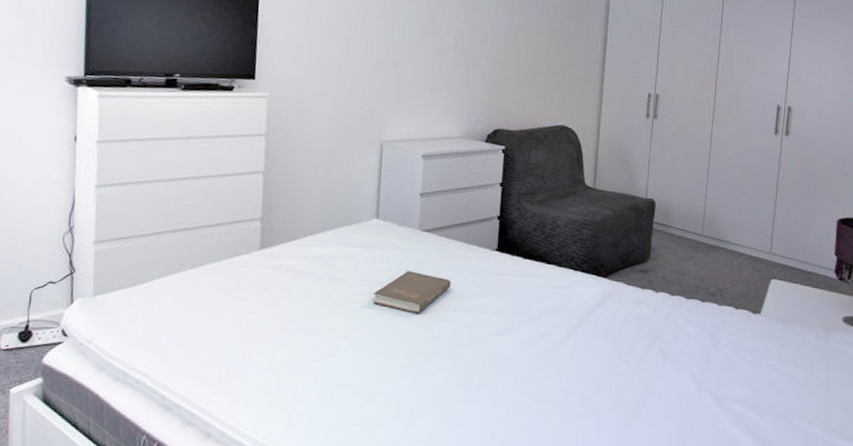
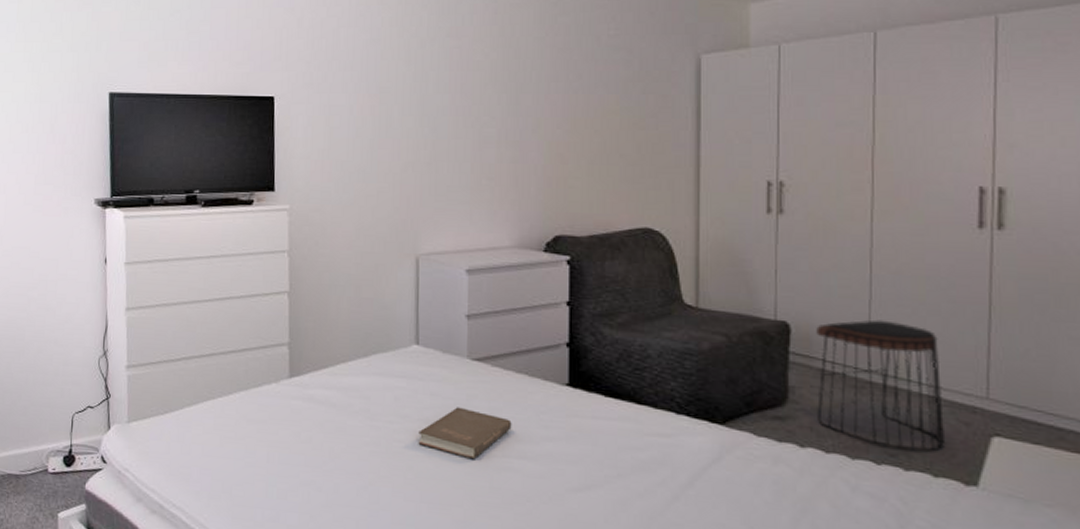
stool: none [668,198,746,292] -> present [816,319,944,452]

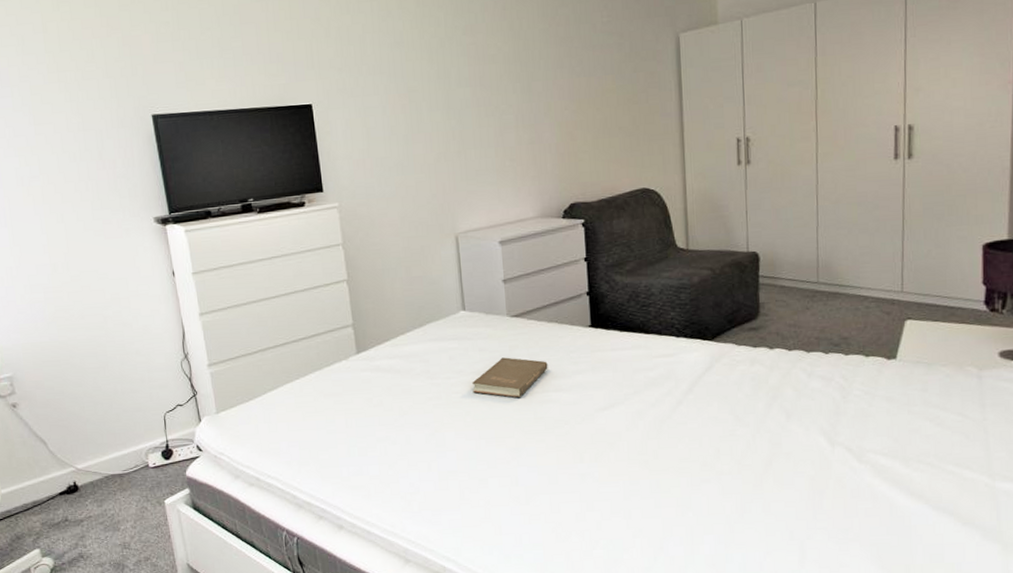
stool: present [816,319,944,452] -> none [778,241,873,340]

